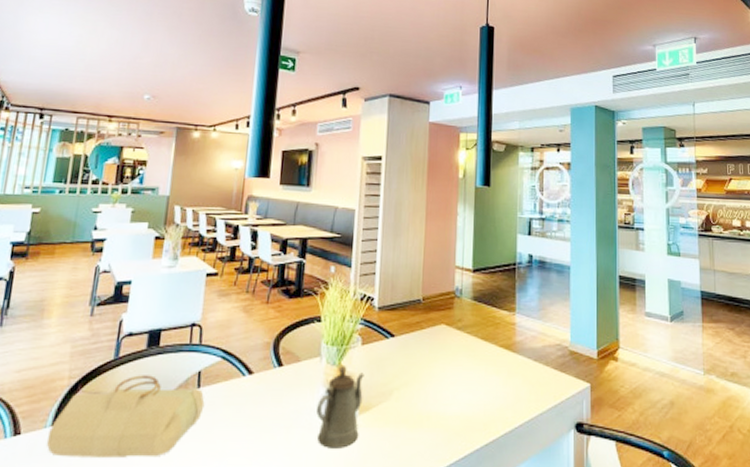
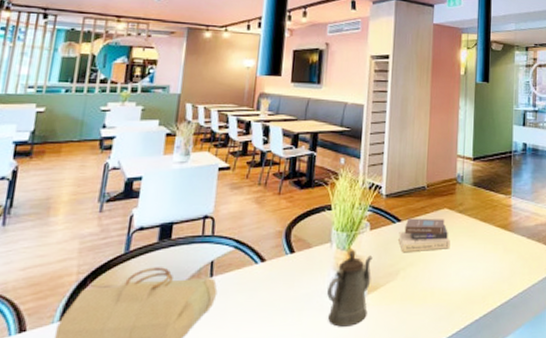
books: none [392,333,448,372] -> present [398,218,450,253]

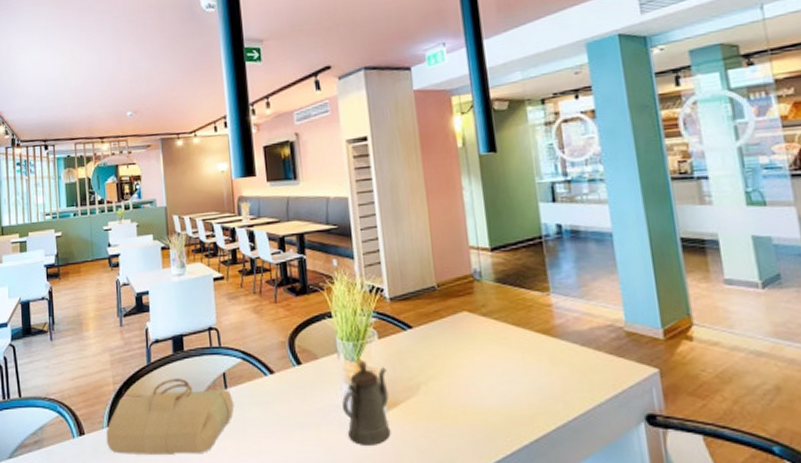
books: present [398,218,450,253] -> none [412,323,478,365]

